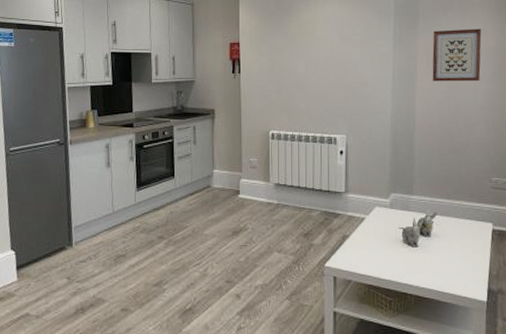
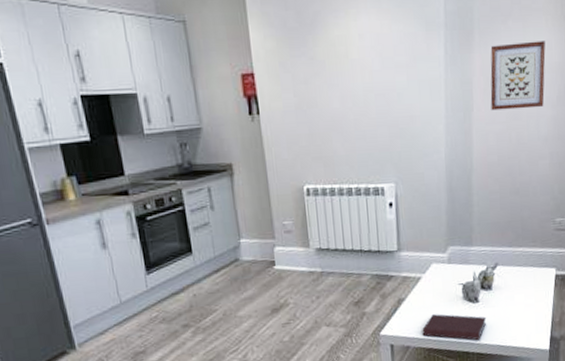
notebook: none [363,253,425,284] -> present [422,314,487,341]

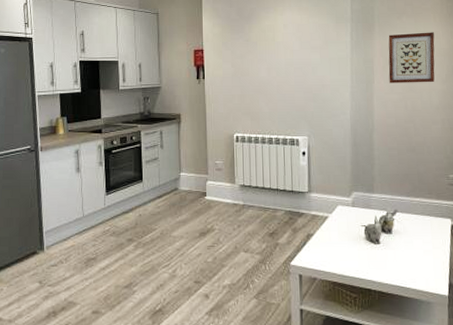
notebook: present [422,314,487,341] -> none [328,251,387,280]

